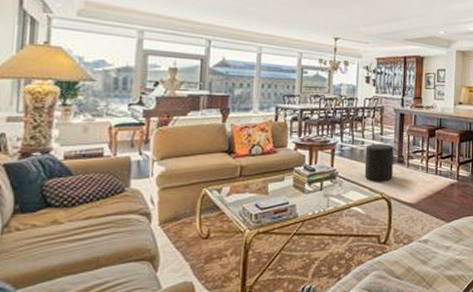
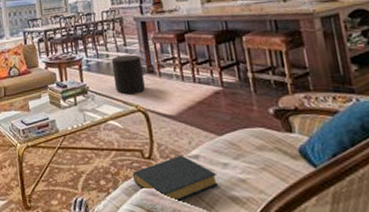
hardback book: none [366,239,440,284] -> present [133,154,219,202]

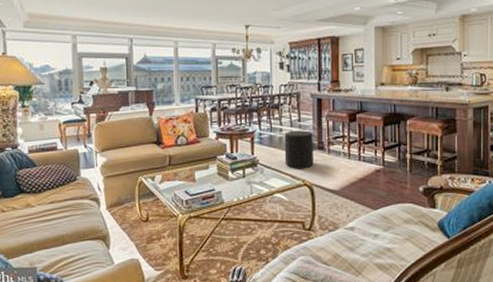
hardback book: present [133,154,219,202] -> none [293,226,368,269]

